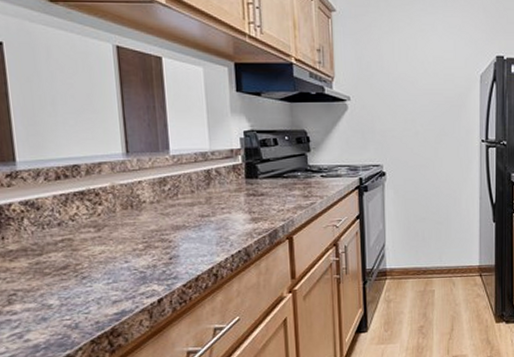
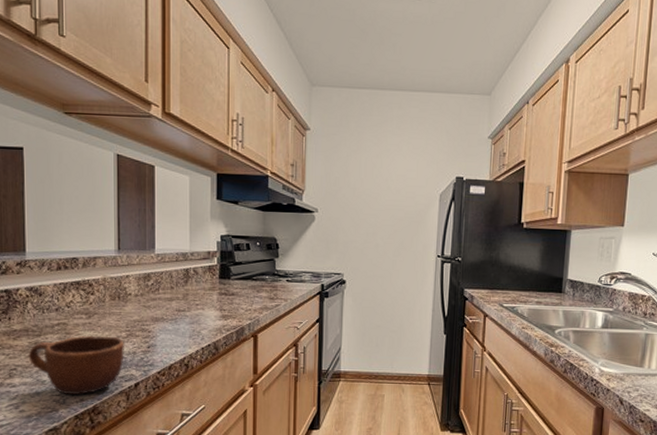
mug: none [29,249,144,318] -> present [28,335,126,395]

